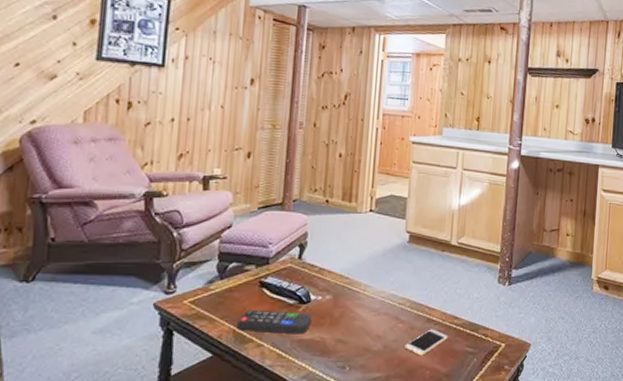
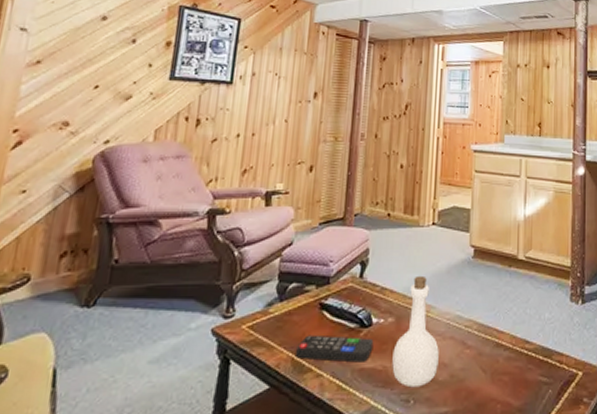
bottle: none [329,258,374,356] -> present [392,275,439,388]
smartphone: present [404,329,448,356] -> none [473,355,520,387]

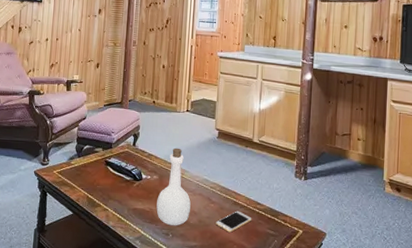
remote control: present [296,334,374,363] -> none [90,182,143,204]
smartphone: none [473,355,520,387] -> present [216,211,252,233]

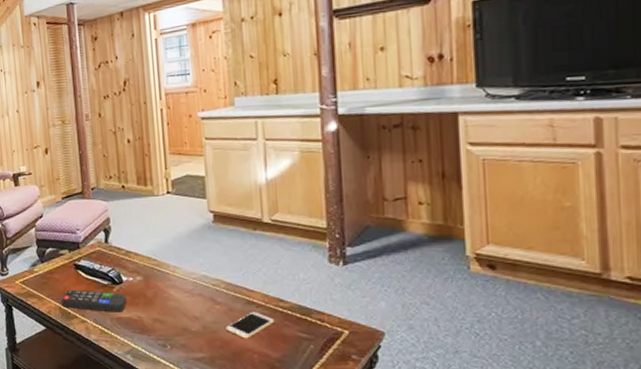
remote control: none [90,182,143,204] -> present [62,289,127,313]
bottle: present [156,147,191,226] -> none [145,240,190,335]

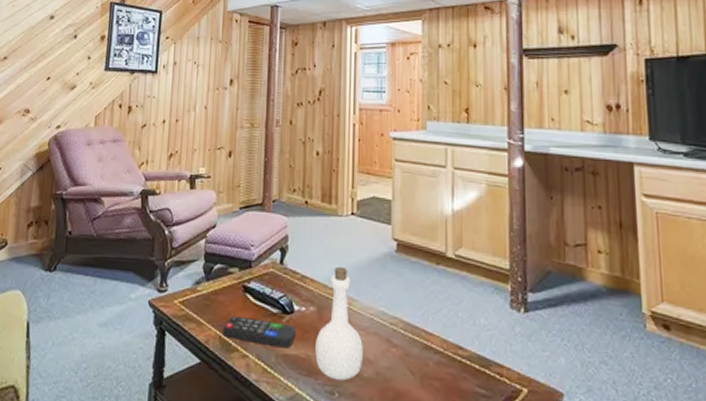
bottle: none [145,240,190,335] -> present [315,266,363,381]
smartphone: present [226,311,275,339] -> none [400,358,453,391]

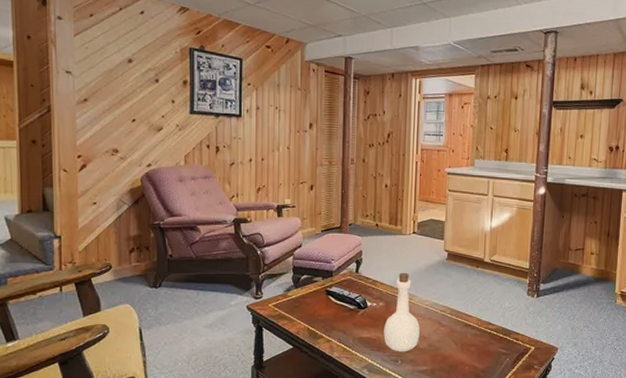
remote control: present [223,315,296,349] -> none [311,312,369,333]

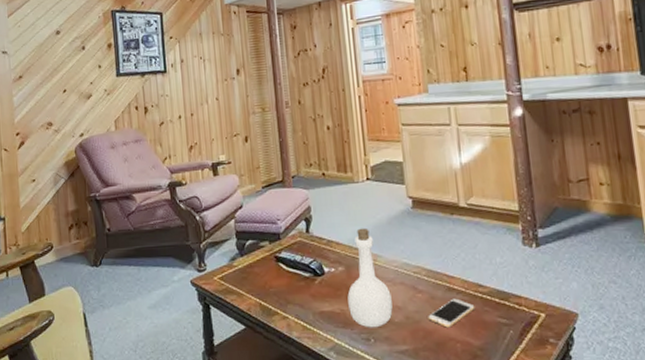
smartphone: none [446,332,484,354] -> present [428,298,475,328]

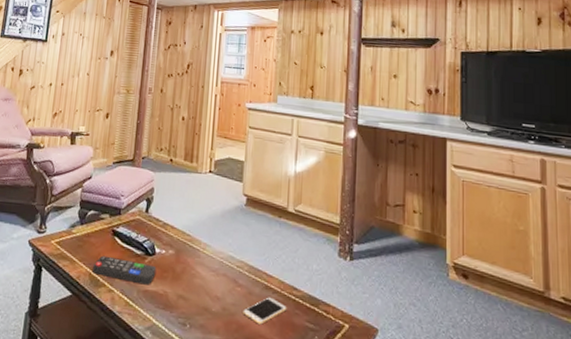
remote control: none [262,283,329,307] -> present [93,255,157,285]
bottle: present [347,227,393,328] -> none [171,216,213,314]

